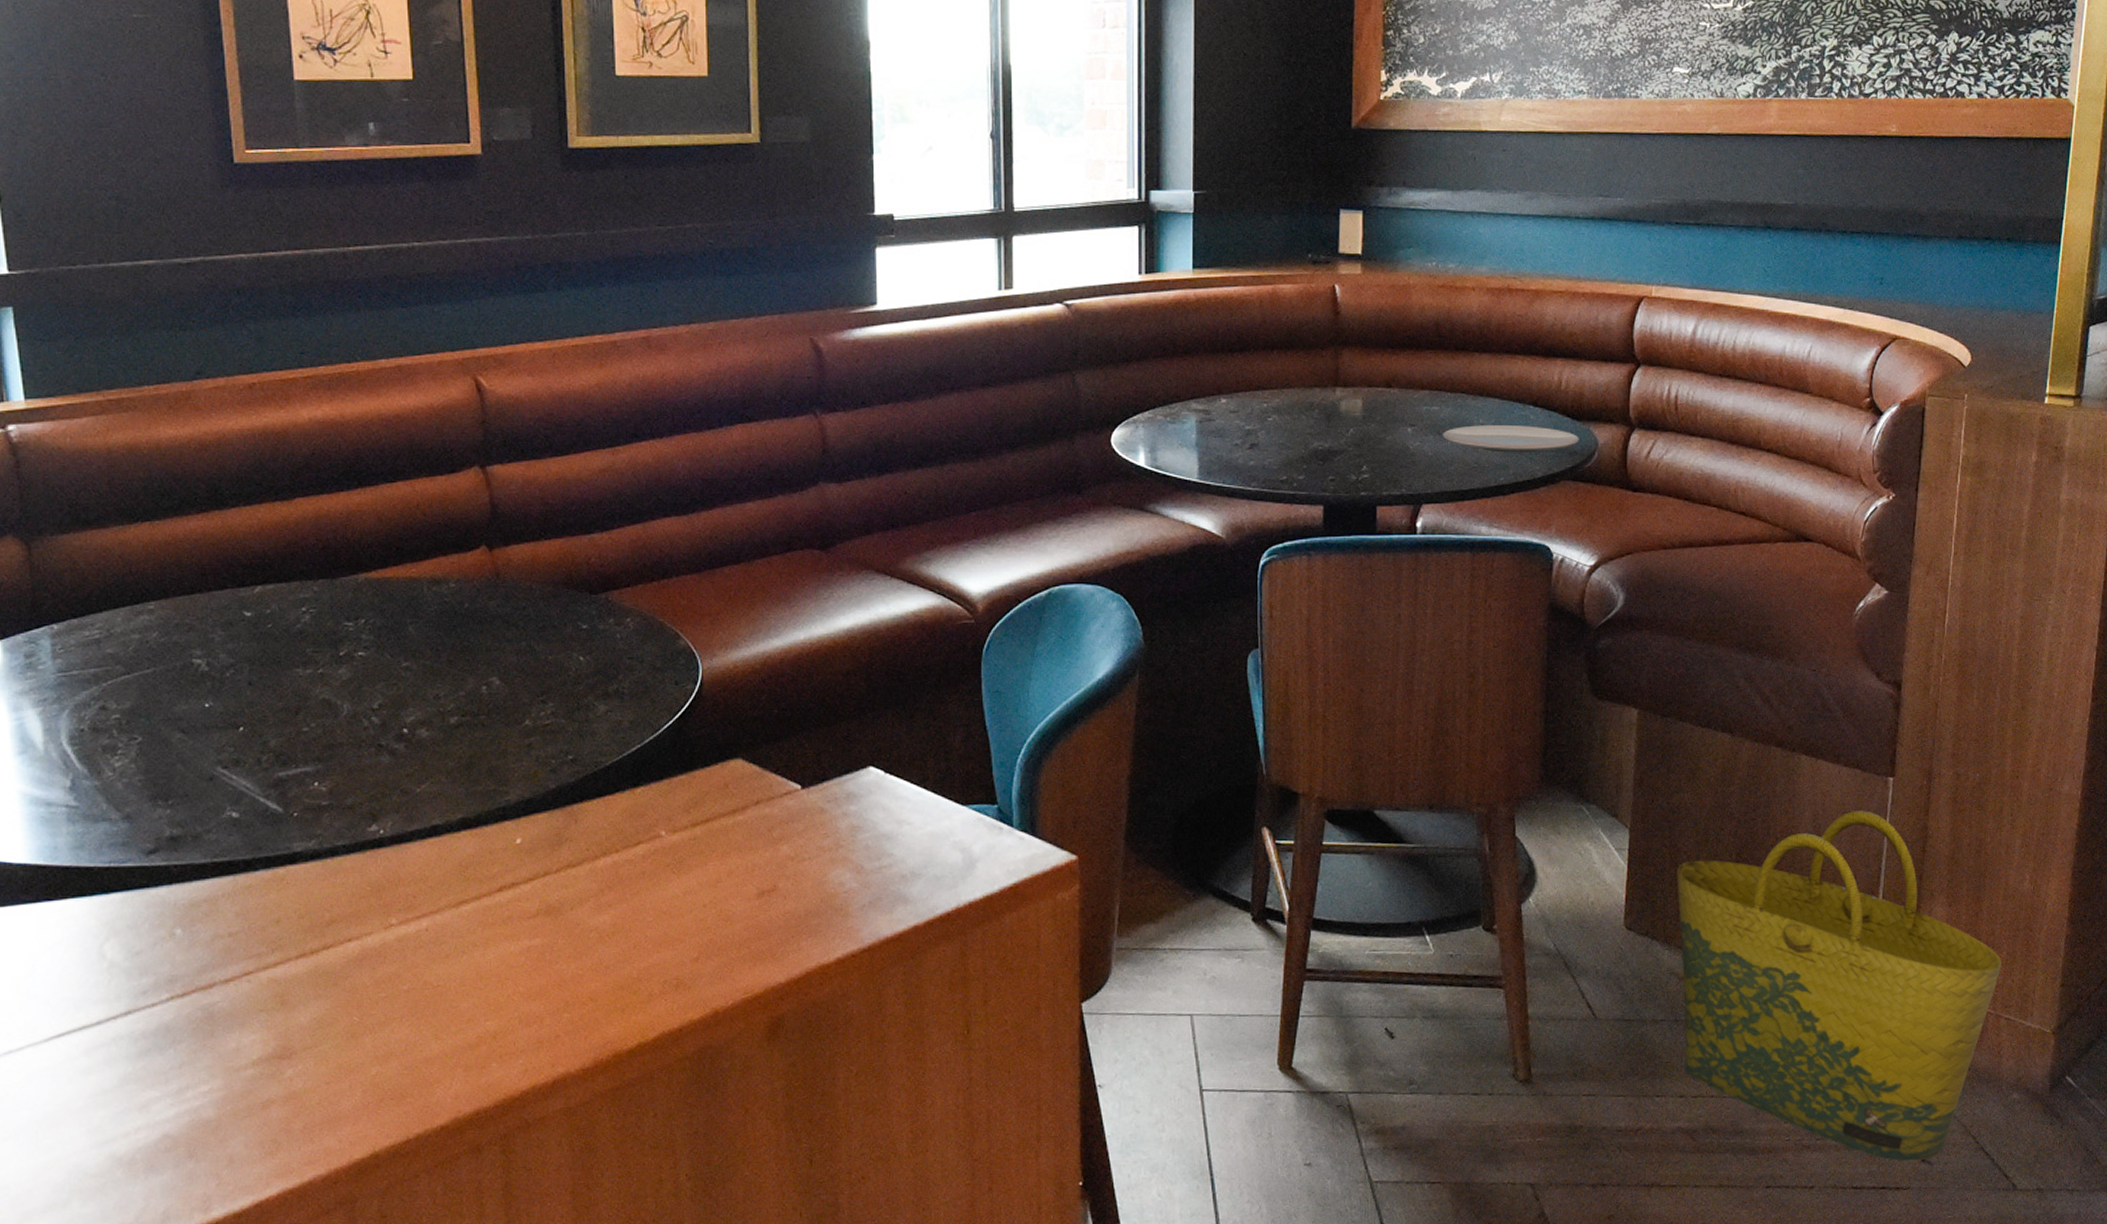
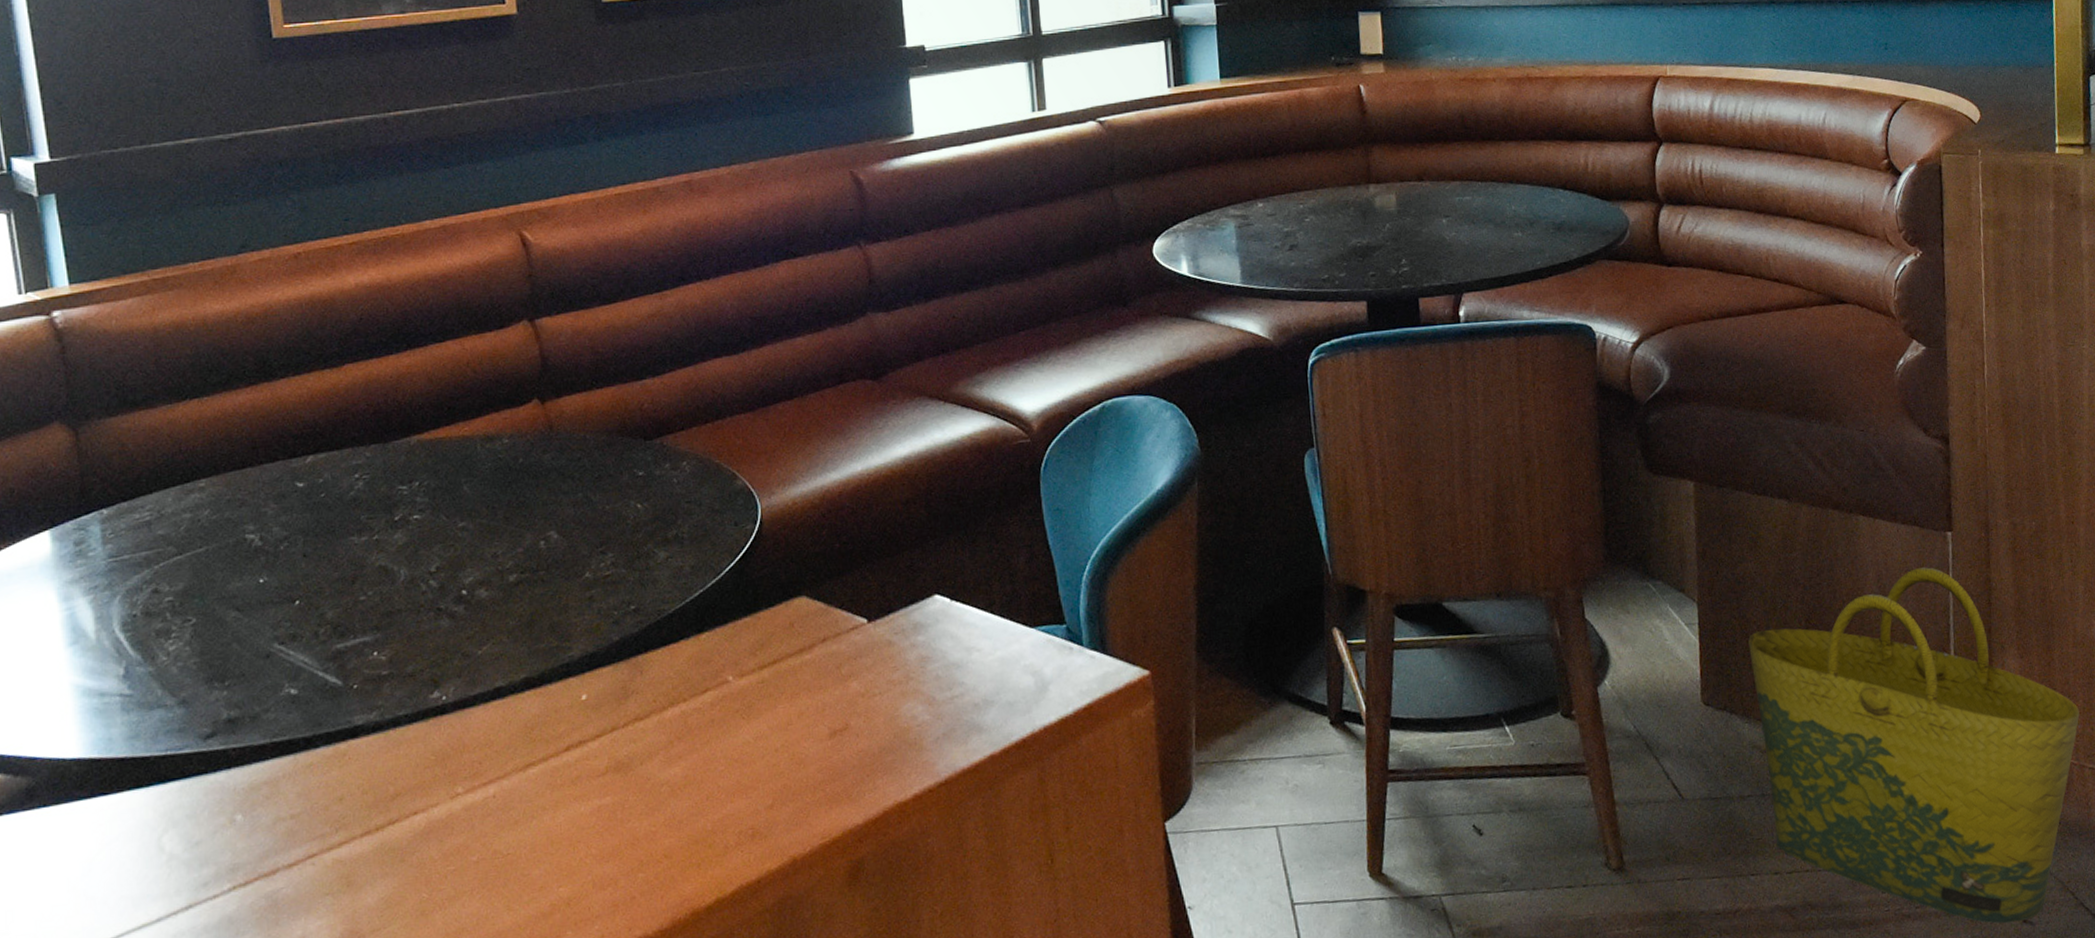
plate: present [1443,425,1579,453] -> none [1477,209,1610,237]

